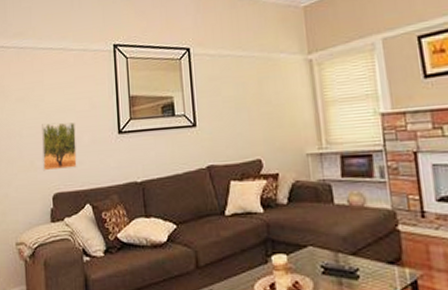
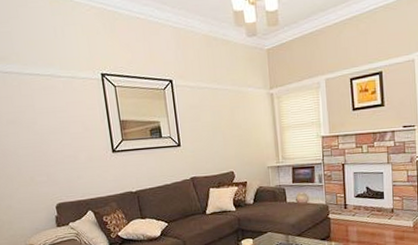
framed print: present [42,122,77,171] -> none [37,143,77,185]

